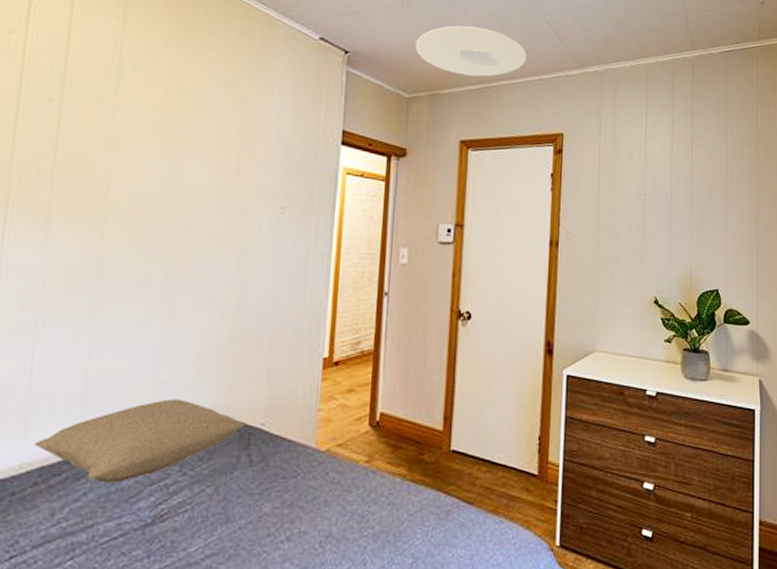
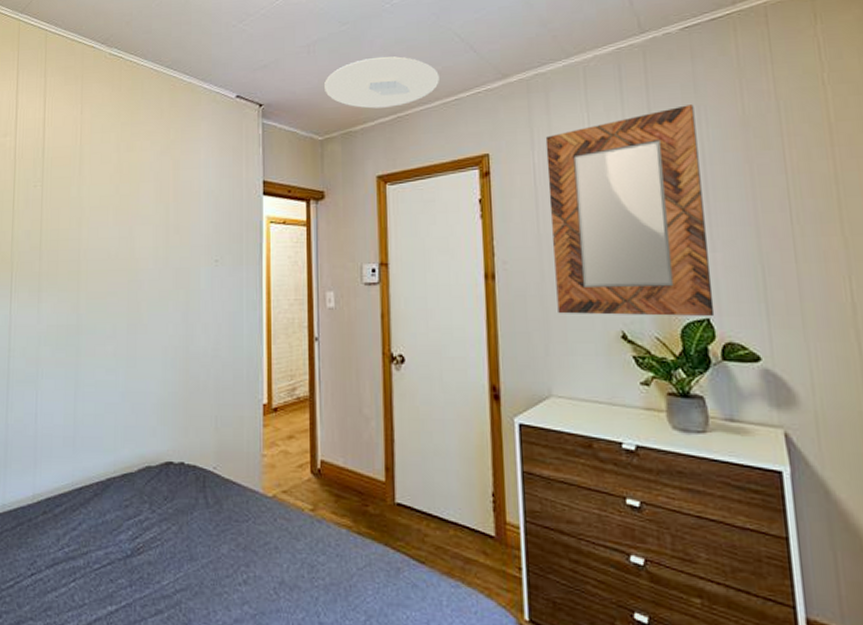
pillow: present [33,399,247,483] -> none [41,442,201,516]
home mirror: none [607,115,724,288] -> present [545,105,715,317]

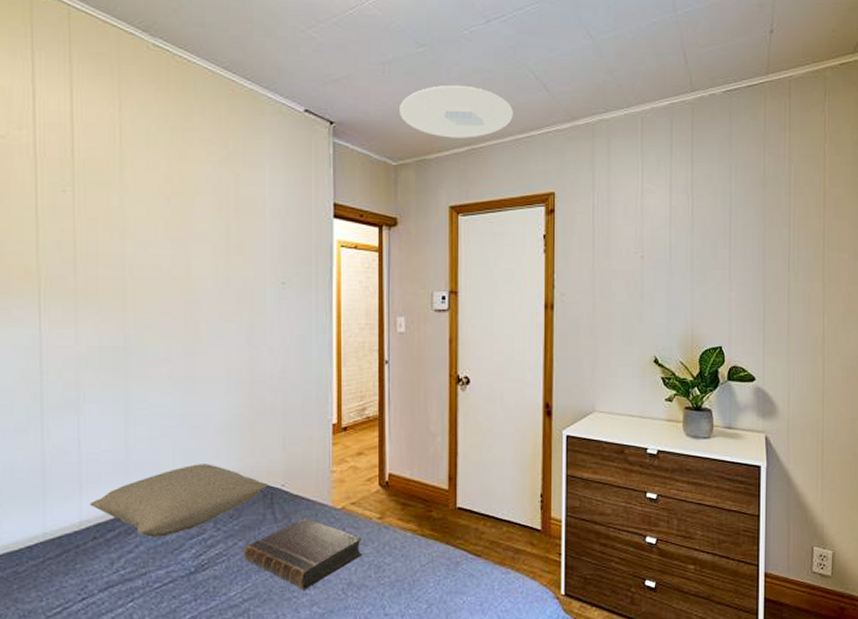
pillow: none [41,442,201,516] -> present [89,464,268,537]
book: none [177,504,295,585] -> present [244,518,363,590]
home mirror: present [545,105,715,317] -> none [604,162,727,345]

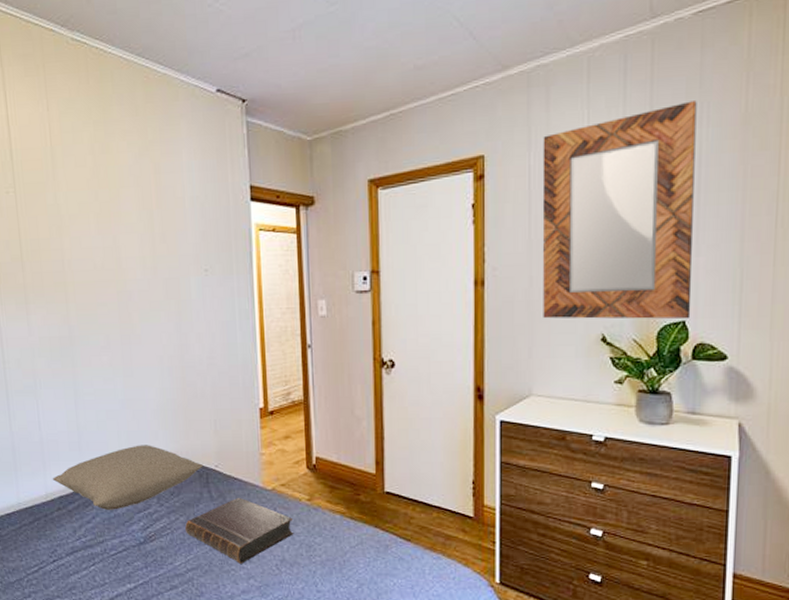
ceiling light: present [400,85,513,138] -> none [312,44,435,105]
home mirror: none [604,162,727,345] -> present [542,101,697,320]

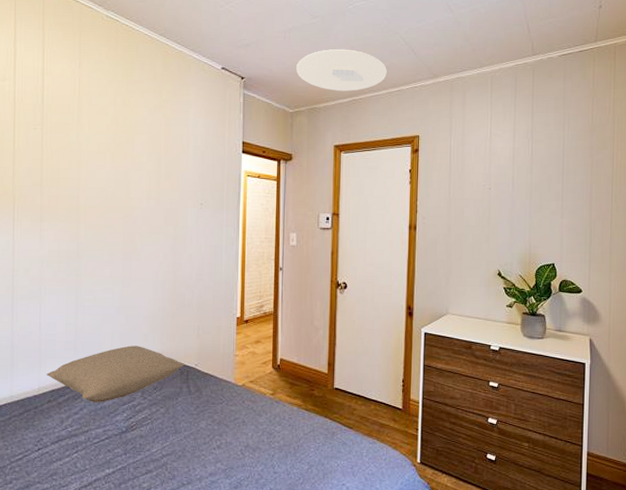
book: present [185,497,294,564] -> none [164,392,258,450]
ceiling light: none [312,44,435,105] -> present [296,49,387,91]
home mirror: present [542,101,697,320] -> none [457,112,561,262]

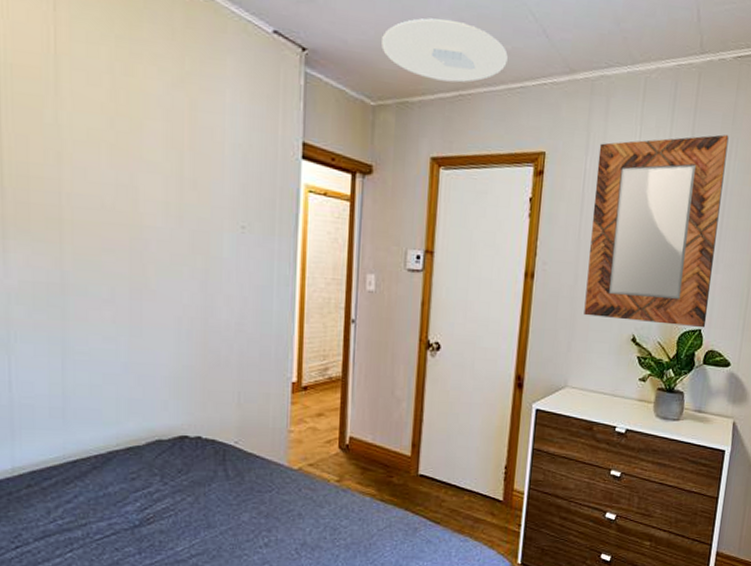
pillow: present [46,345,185,402] -> none [22,415,221,488]
home mirror: none [457,112,561,262] -> present [584,134,729,328]

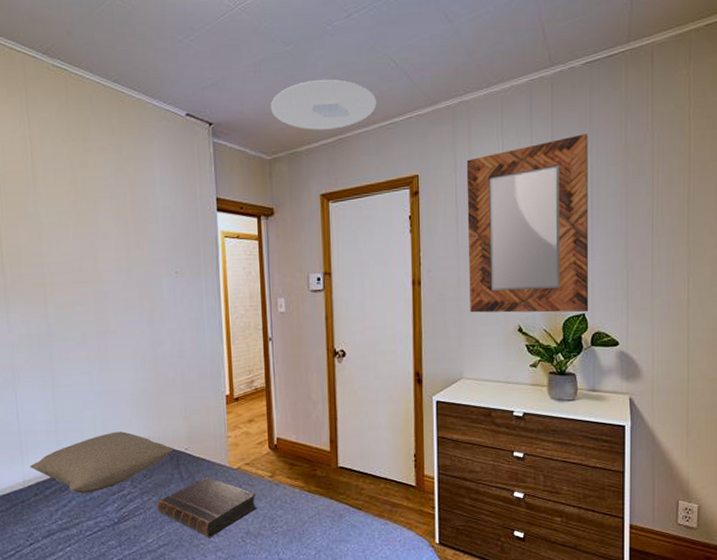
pillow: none [22,415,221,488] -> present [29,431,174,494]
book: none [193,477,319,548] -> present [157,477,258,538]

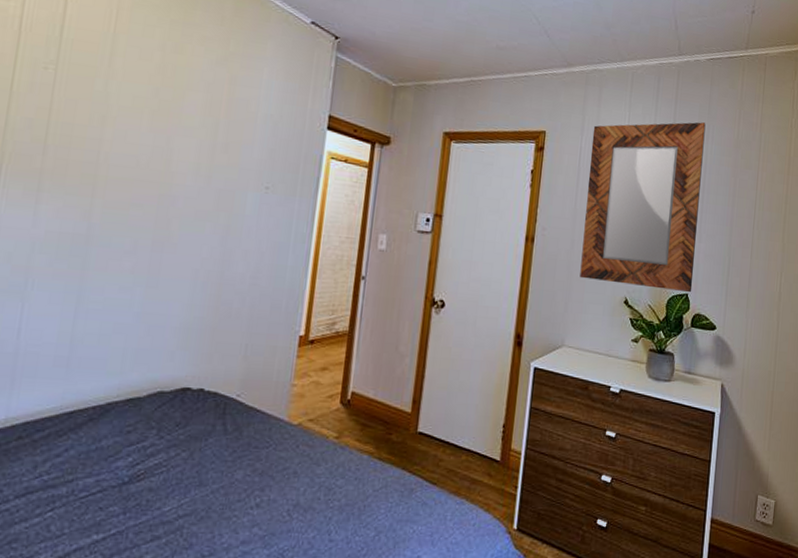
pillow: present [29,431,174,494] -> none [19,365,223,442]
book: present [157,477,258,538] -> none [185,432,315,509]
ceiling light: present [271,79,376,130] -> none [405,17,514,70]

